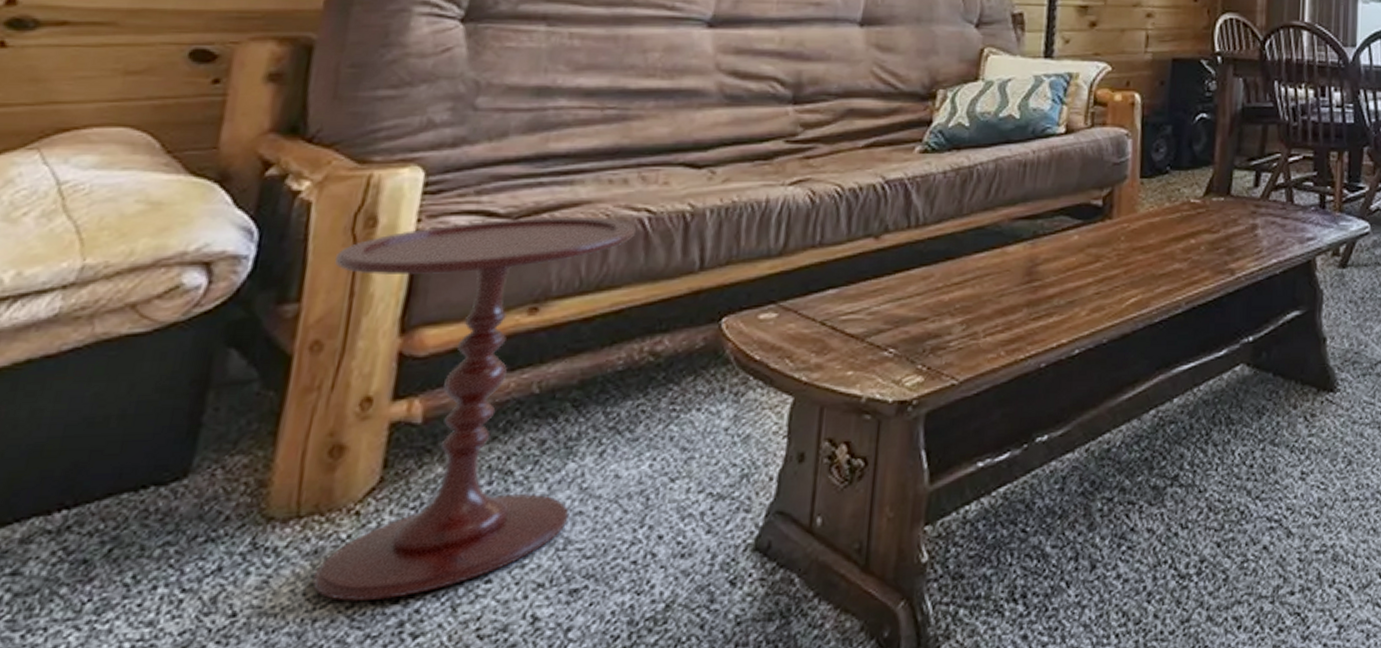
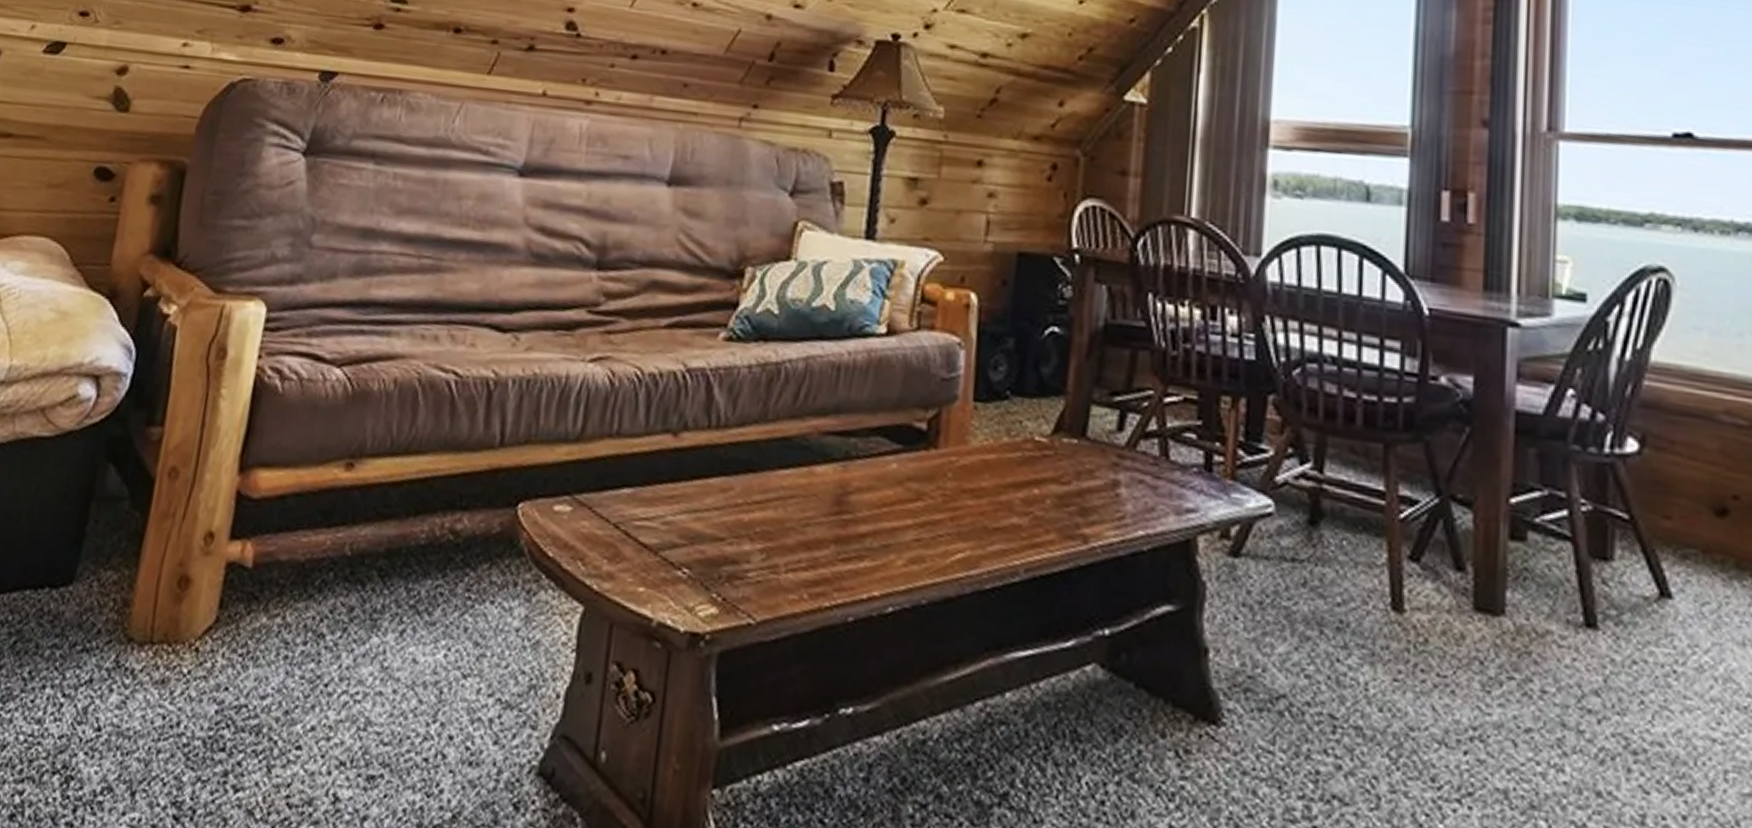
side table: present [312,216,636,602] -> none [158,364,443,746]

